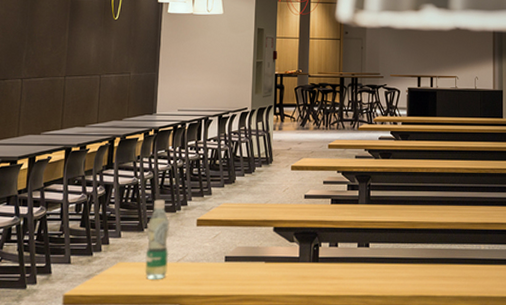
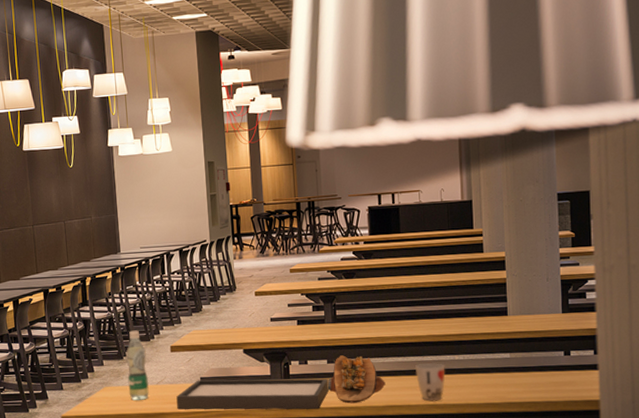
tray: none [196,259,357,297] -> present [176,378,329,410]
sandwich: none [357,239,414,292] -> present [328,355,386,404]
cup: none [442,251,471,293] -> present [414,362,446,402]

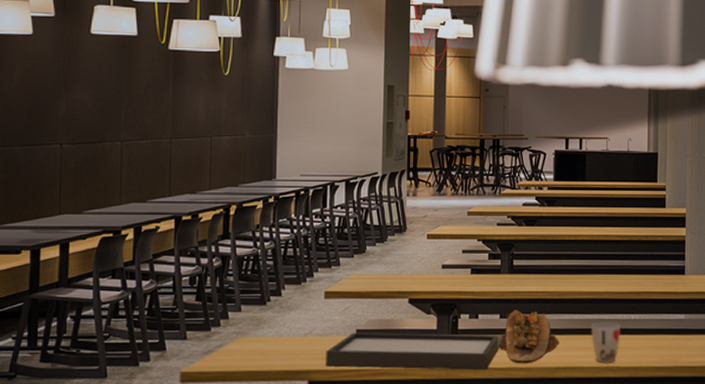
bottle: present [125,330,149,400] -> none [269,271,295,355]

